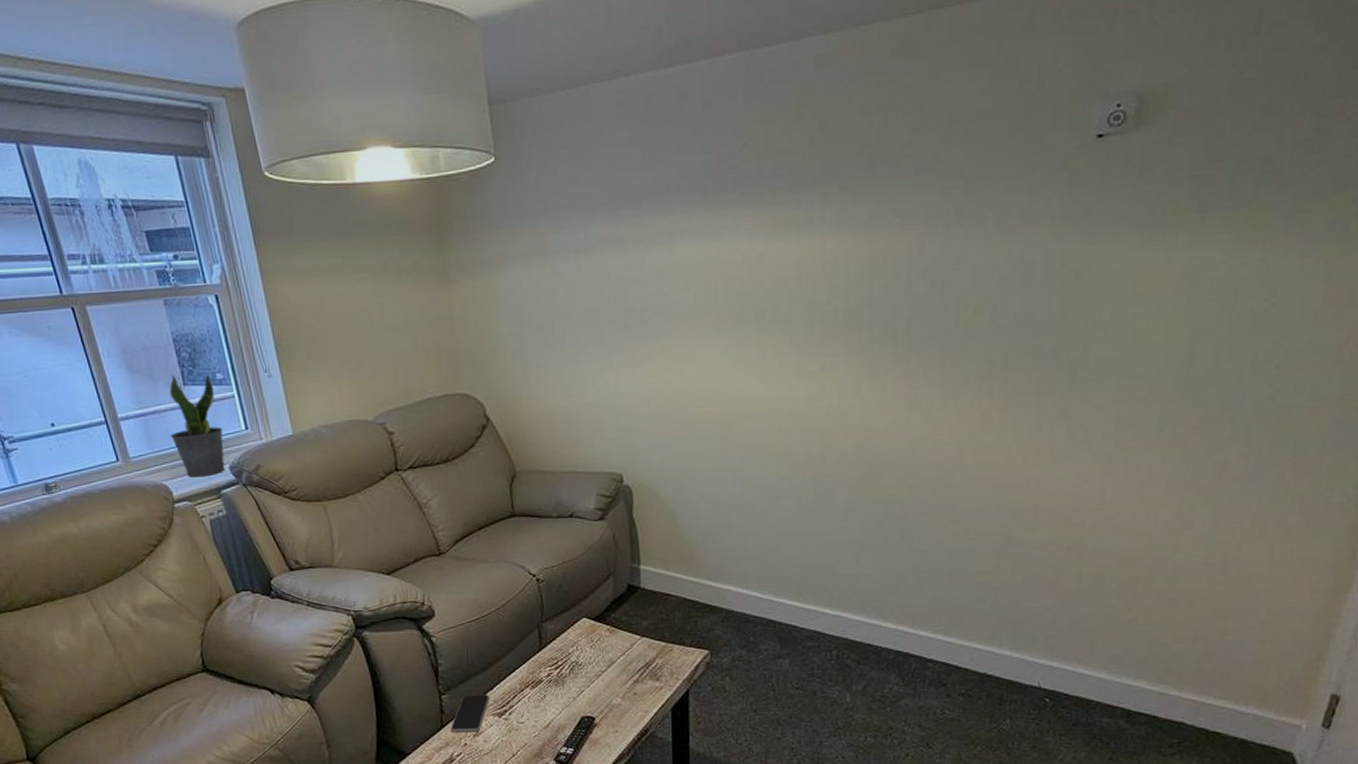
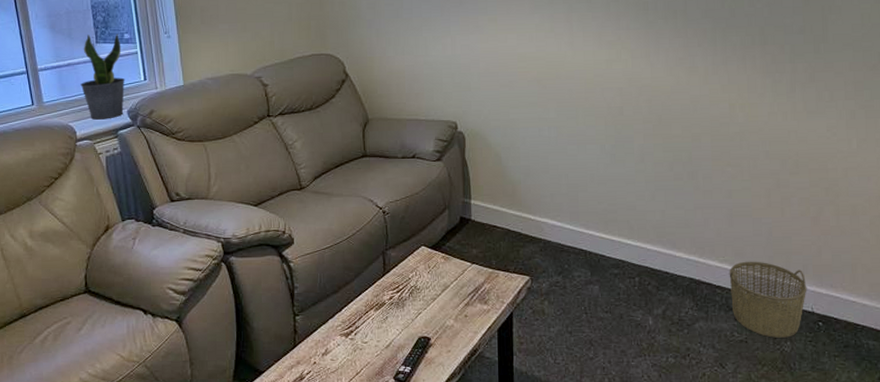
mobile phone: present [451,694,490,733] -> none [302,316,338,352]
basket: none [943,631,1035,716] -> present [729,261,807,338]

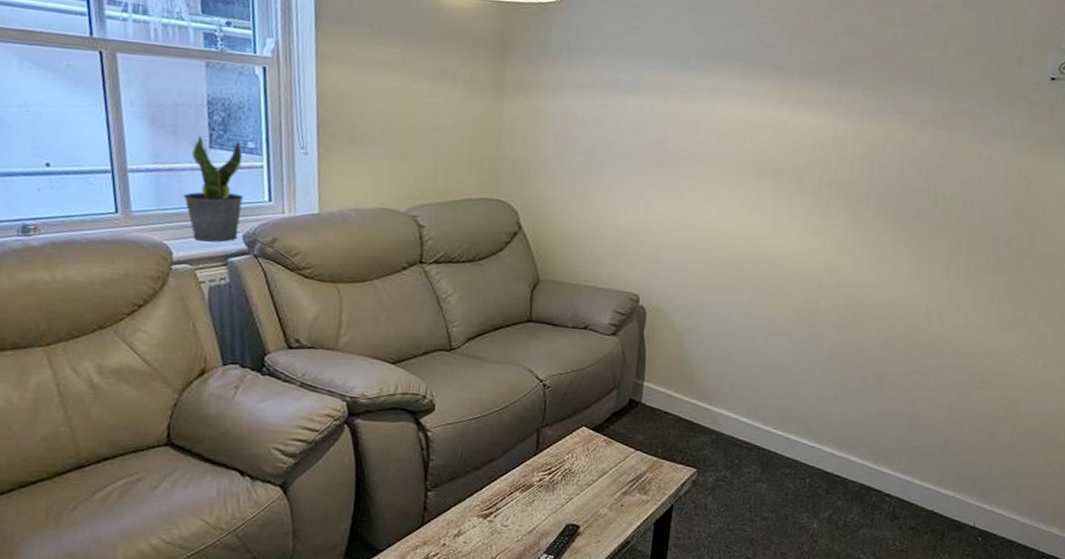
basket: present [729,261,807,338] -> none [897,471,973,550]

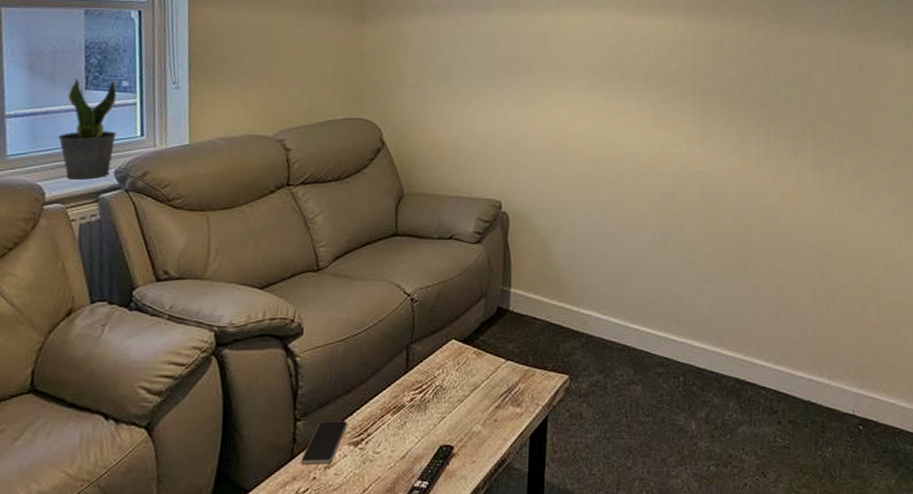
mobile phone: none [431,493,477,533] -> present [301,421,347,465]

